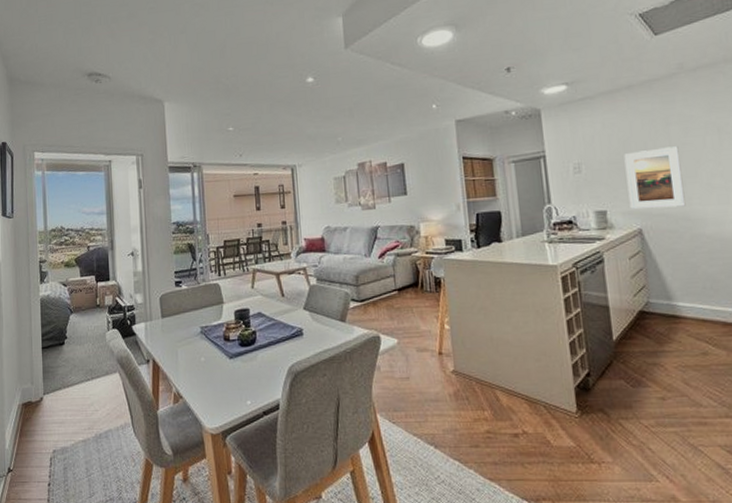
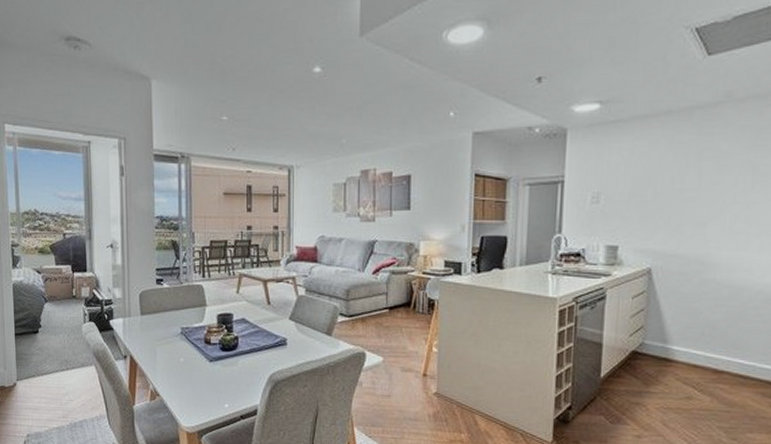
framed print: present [624,146,686,210] -> none [643,184,707,249]

